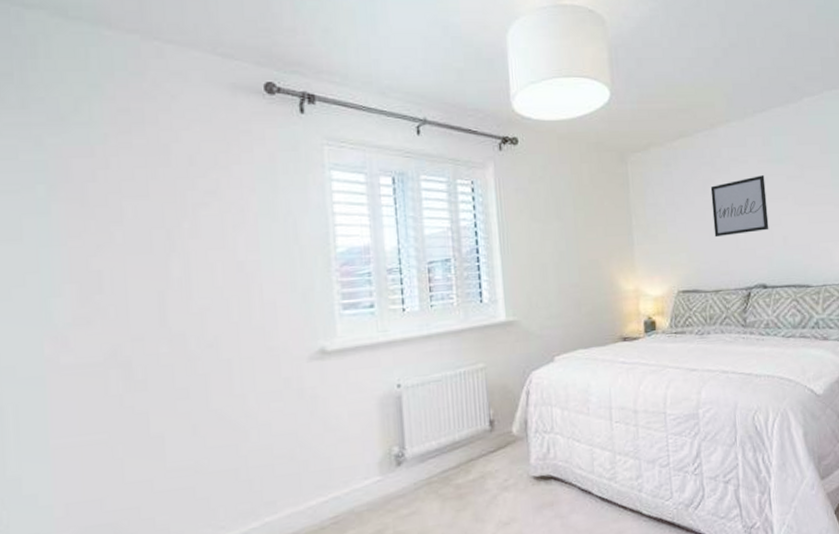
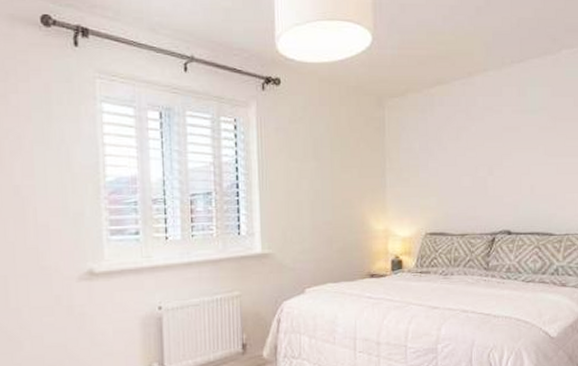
wall art: present [710,175,769,238] -> none [463,125,518,184]

